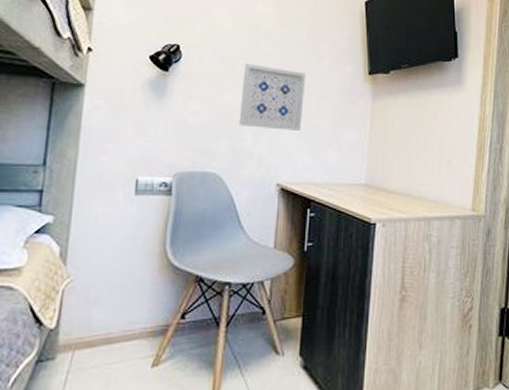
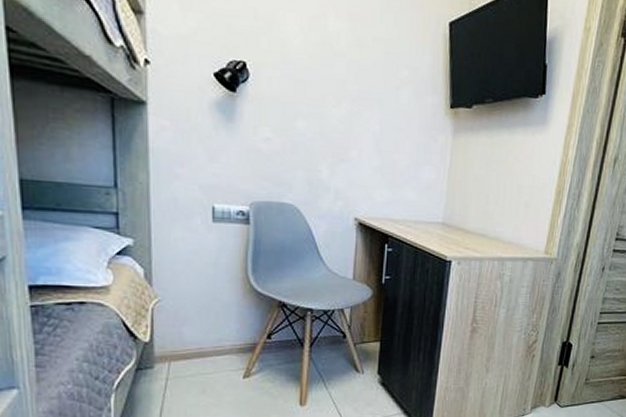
wall art: present [238,63,307,131] -> none [314,88,384,165]

